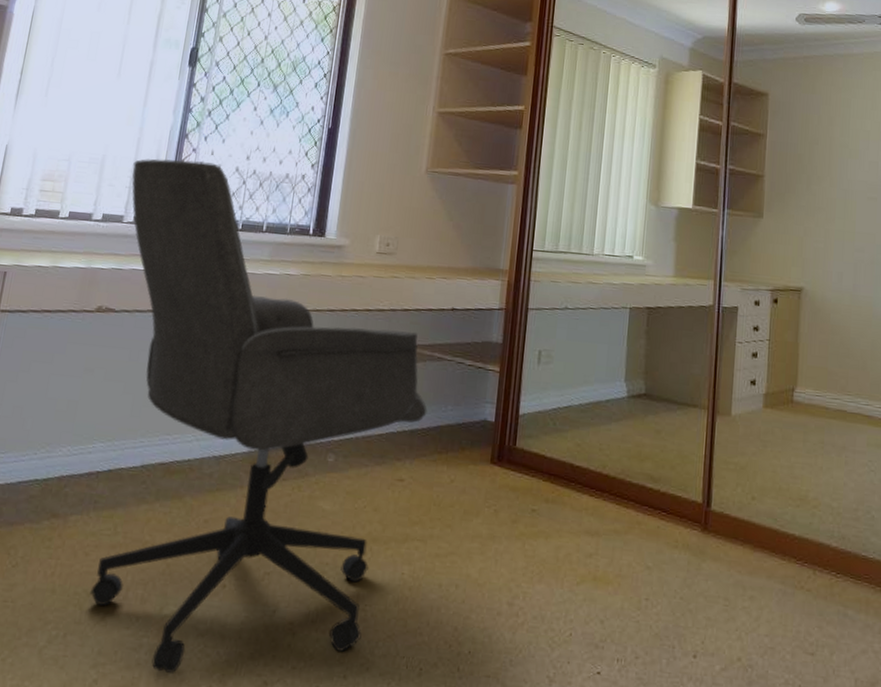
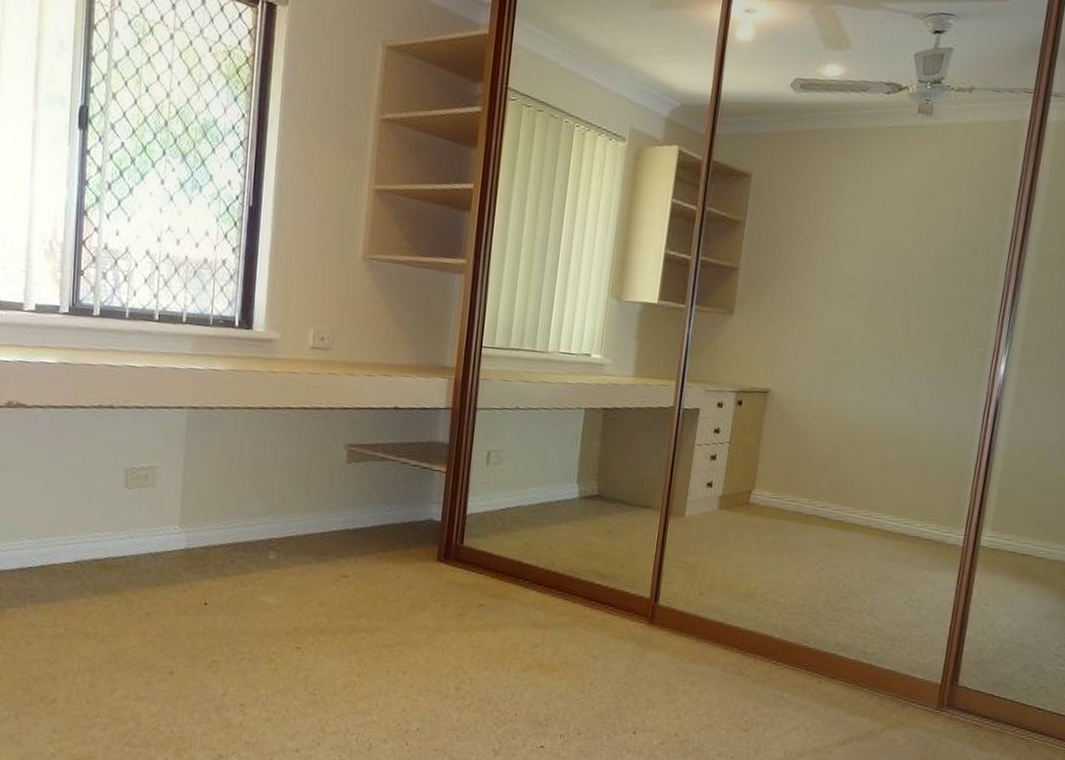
office chair: present [90,158,428,673] -> none [27,238,371,748]

